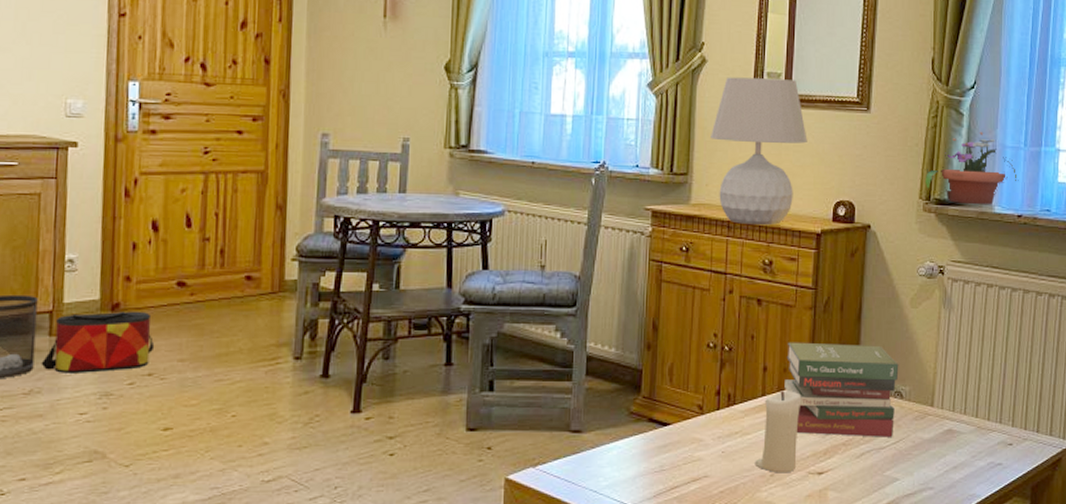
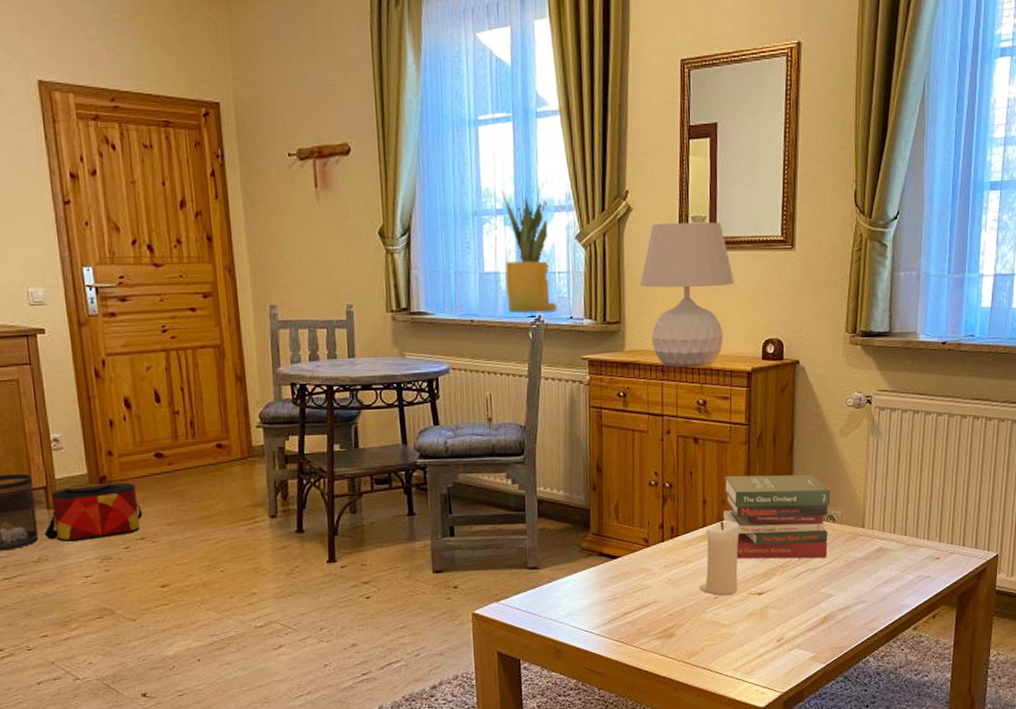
planter: none [571,30,625,160] -> present [501,185,558,314]
potted flower: present [925,131,1019,205] -> none [851,261,943,335]

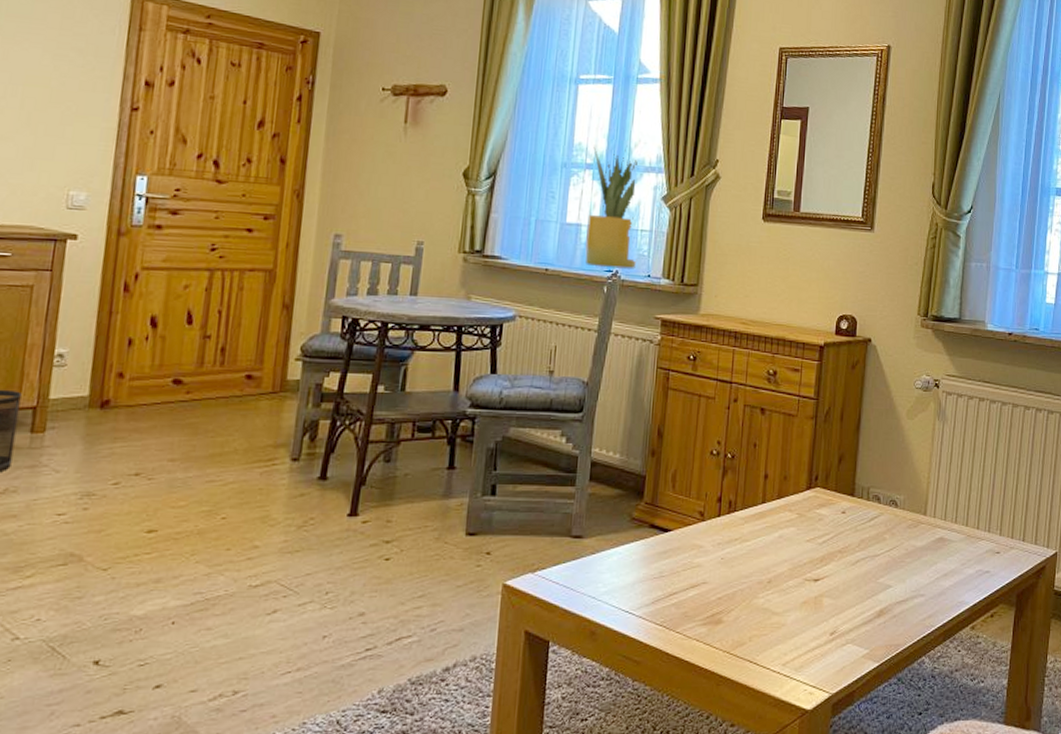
bag: present [44,482,143,542] -> none [19,408,145,472]
table lamp: present [640,222,734,368] -> none [721,193,814,337]
candle: present [699,520,740,596] -> none [753,498,801,580]
books: present [723,474,831,559] -> none [784,450,895,545]

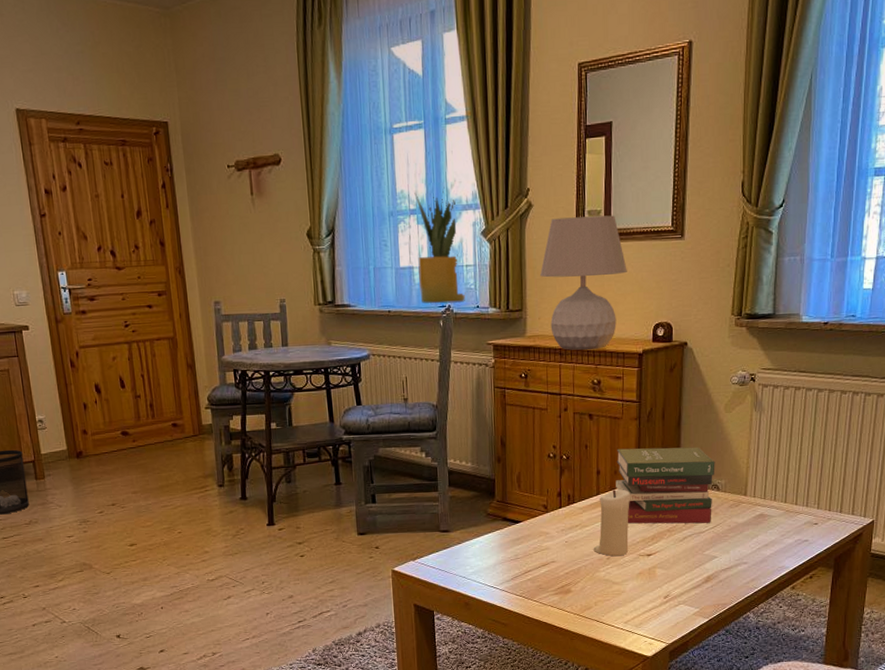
table lamp: none [721,193,814,337] -> present [540,215,627,351]
candle: none [753,498,801,580] -> present [593,489,631,557]
books: none [784,450,895,545] -> present [616,447,715,524]

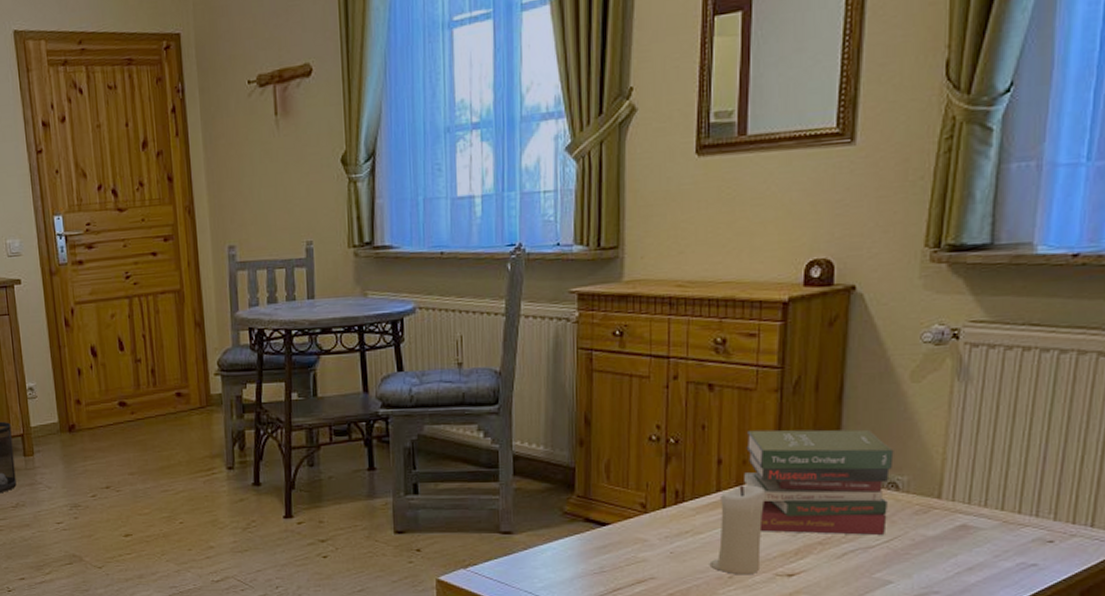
planter: present [414,186,466,304] -> none [478,91,543,242]
table lamp: present [540,215,627,351] -> none [645,116,769,300]

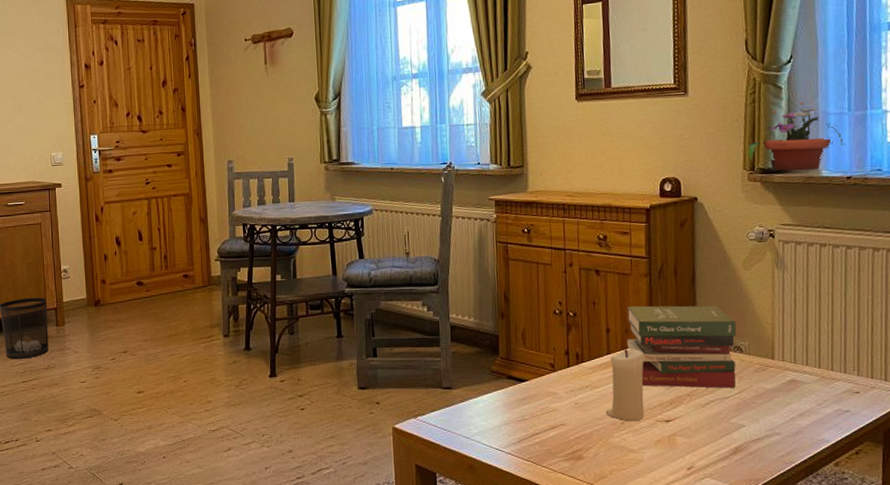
potted flower: none [934,148,1076,248] -> present [748,101,845,171]

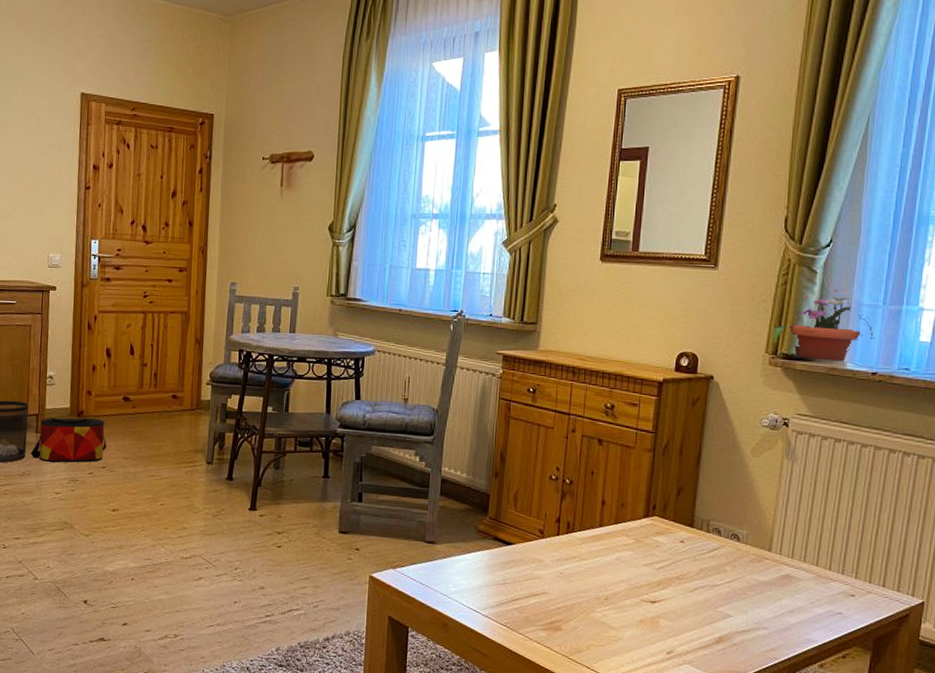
bag: none [53,305,126,353] -> present [30,417,107,463]
candle: present [605,349,645,421] -> none [590,523,638,599]
books: present [627,305,737,388] -> none [621,480,737,576]

